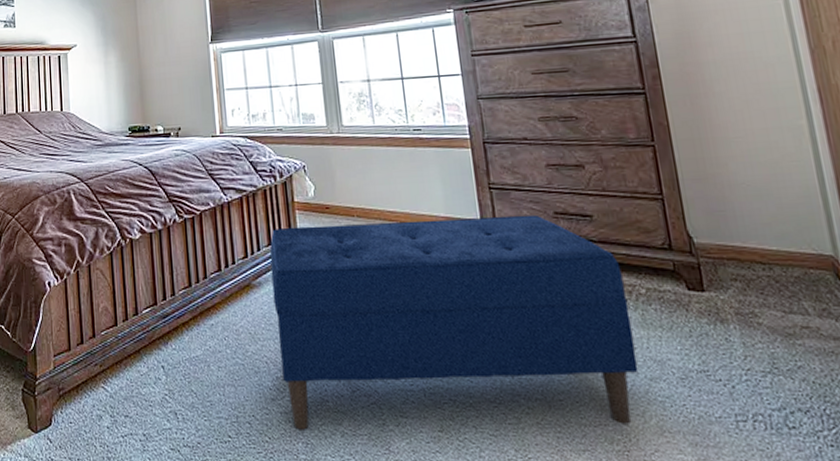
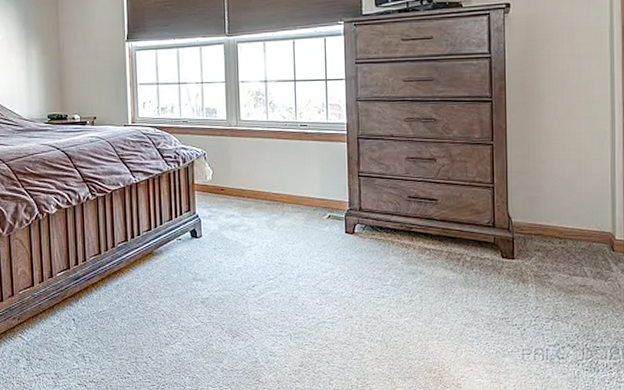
bench: present [269,214,639,430] -> none [170,198,457,367]

